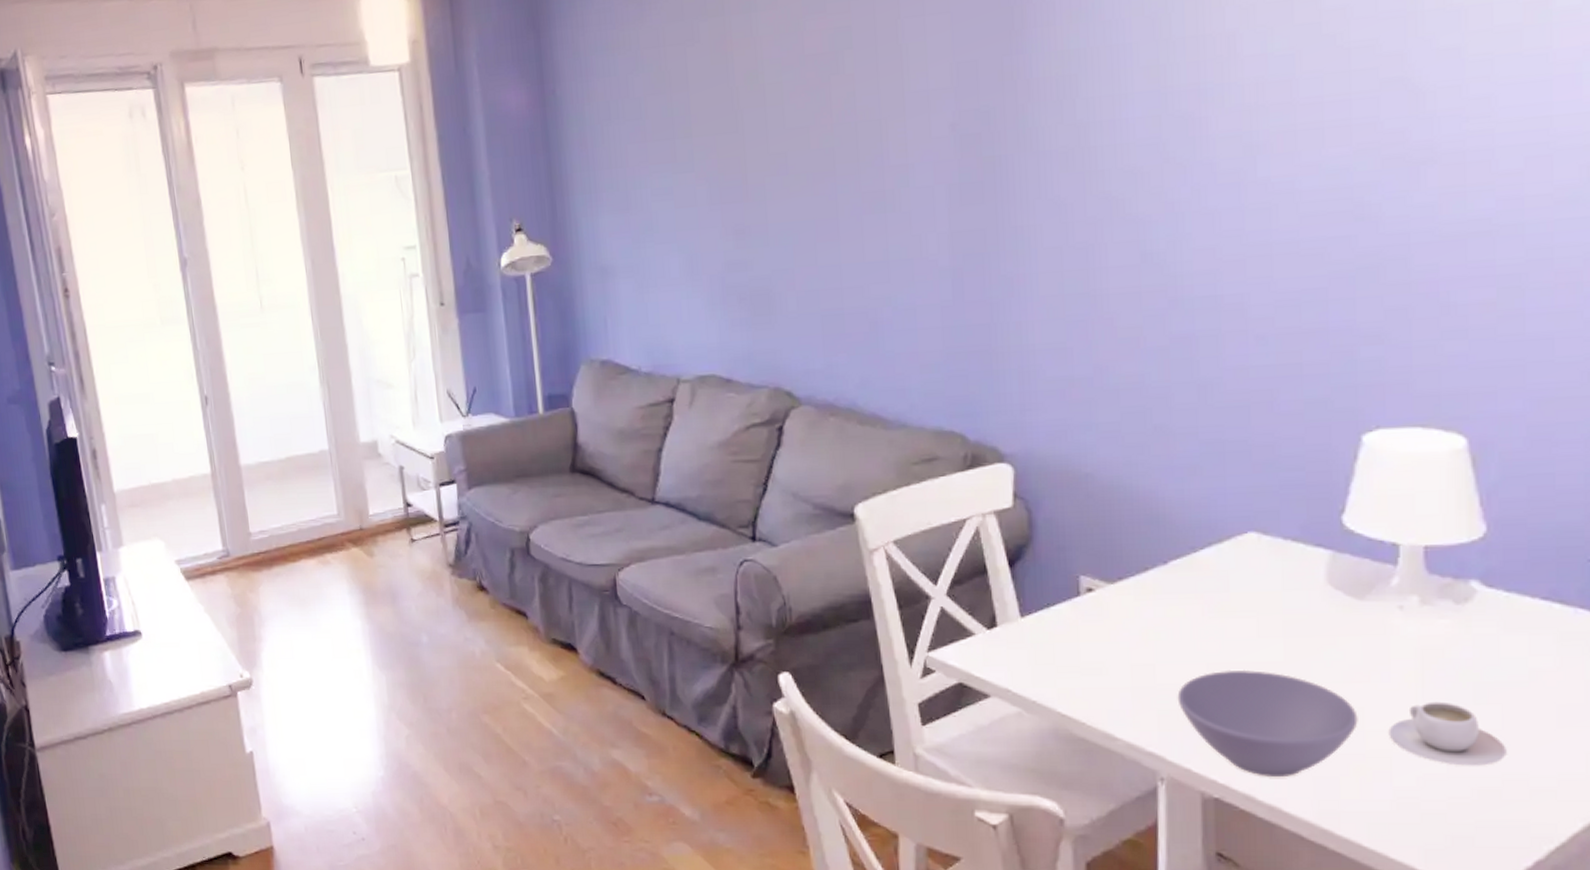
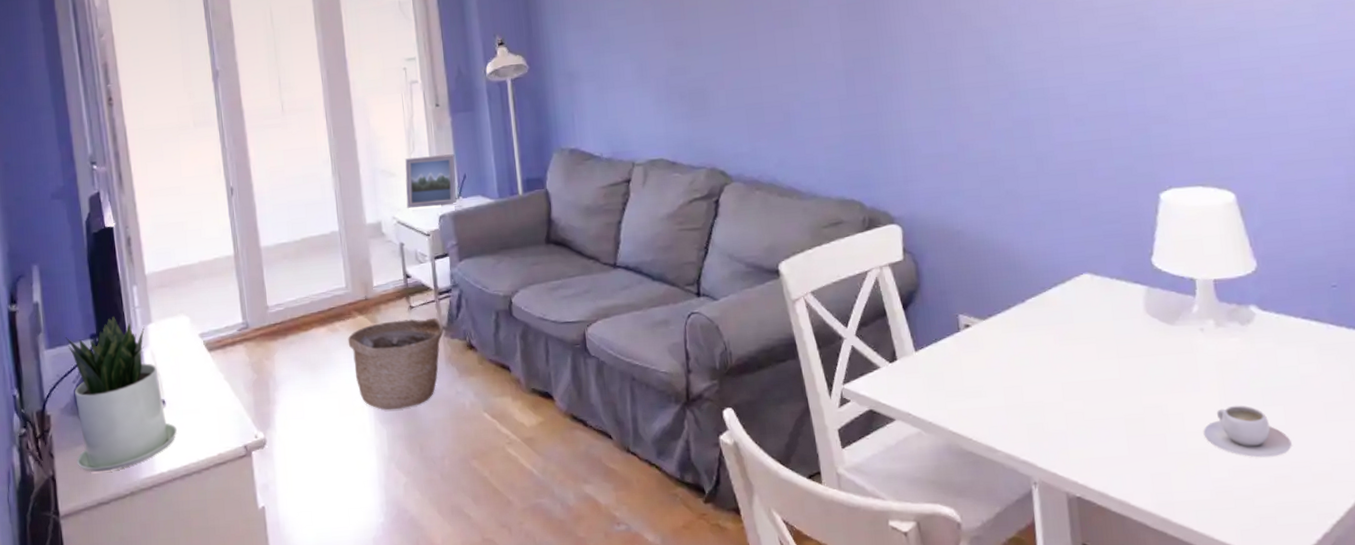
planter: none [30,537,155,705] -> present [65,316,177,473]
basket: none [340,553,450,654] -> present [347,317,443,410]
picture frame: none [404,363,465,427] -> present [405,154,457,209]
bowl: present [1177,669,1358,776] -> none [1041,386,1180,476]

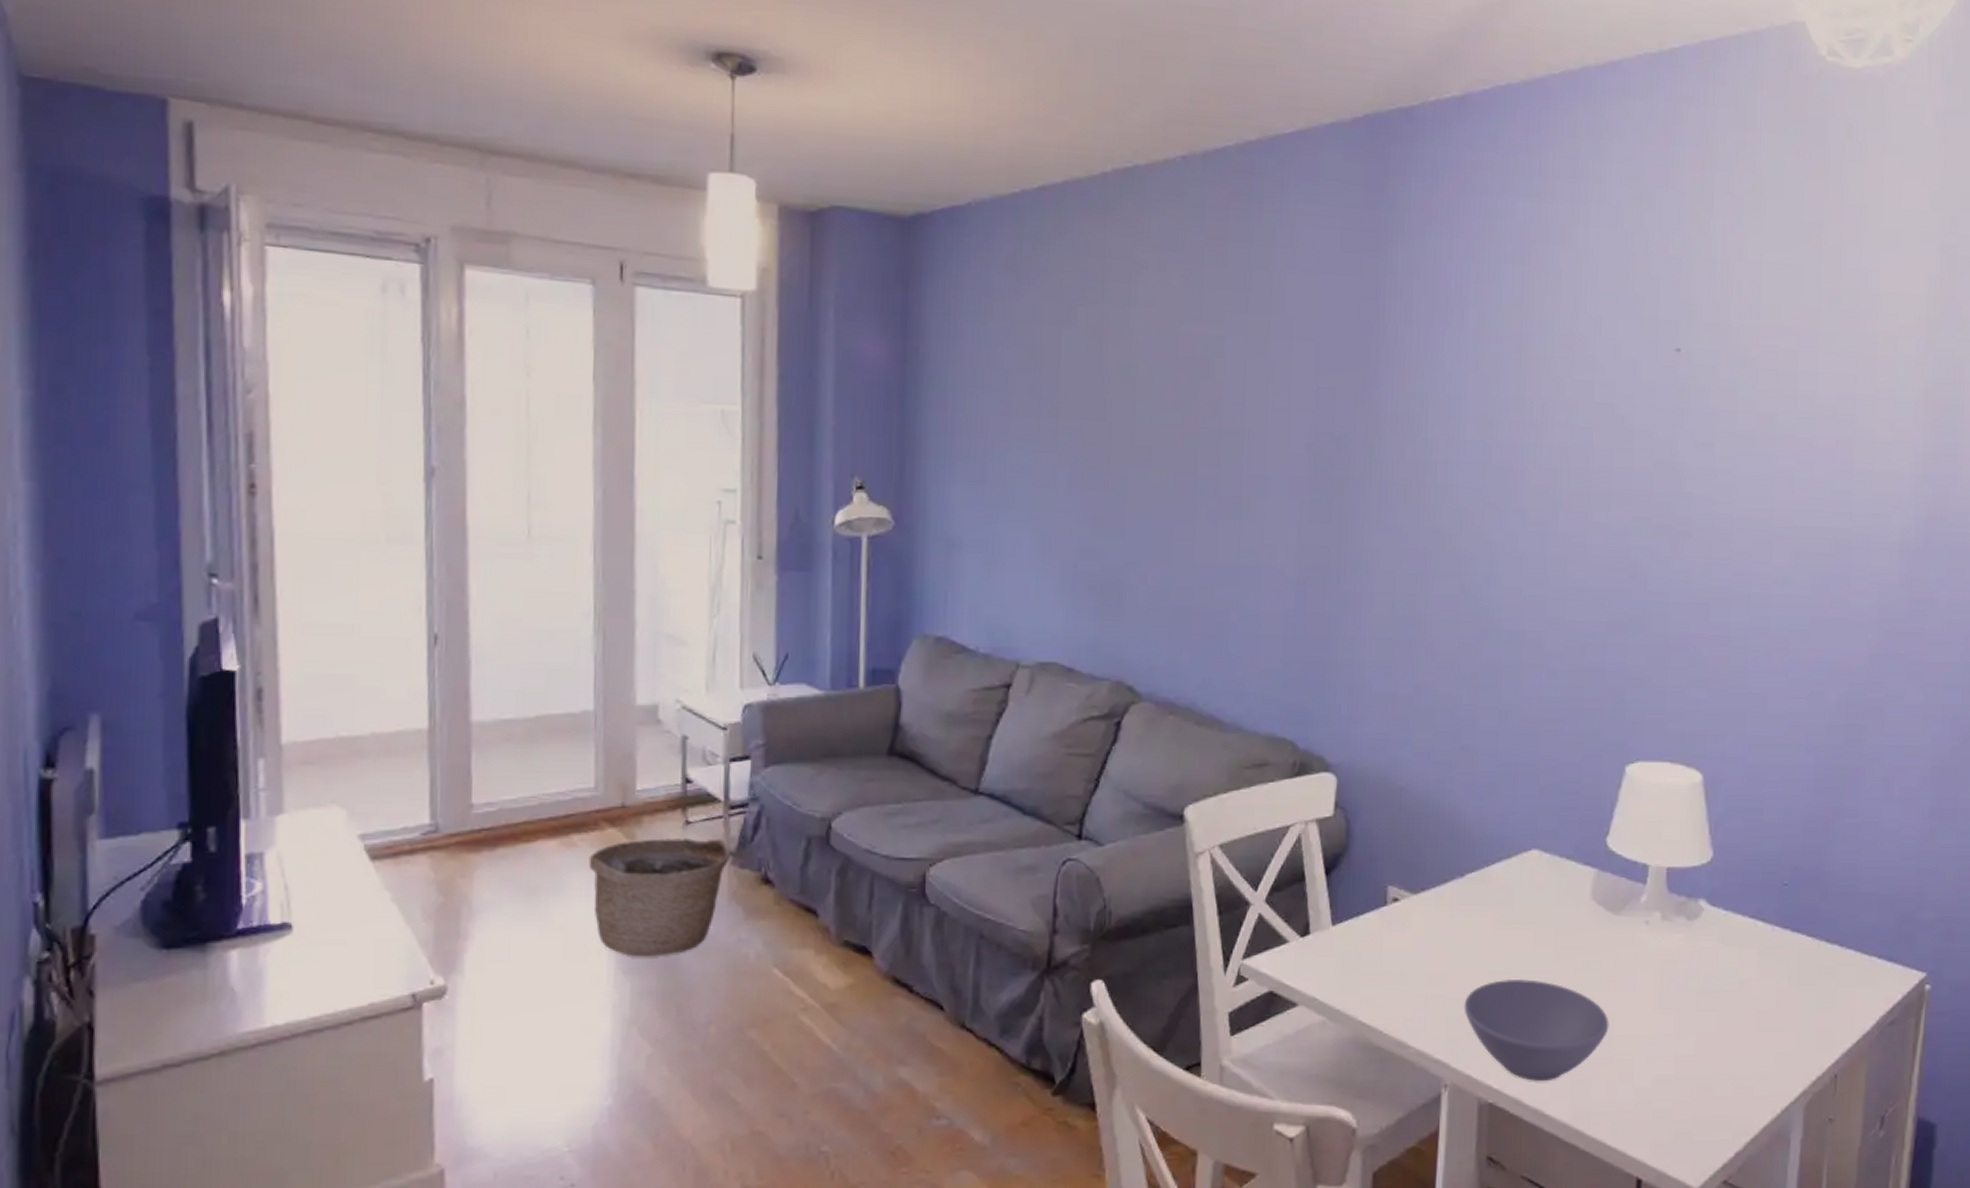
planter: present [65,316,177,473] -> none [133,800,306,1021]
picture frame: present [405,154,457,209] -> none [698,623,776,693]
bowl: none [1041,386,1180,476] -> present [1464,978,1609,1081]
teacup: present [1203,405,1292,458] -> none [1632,1008,1719,1067]

